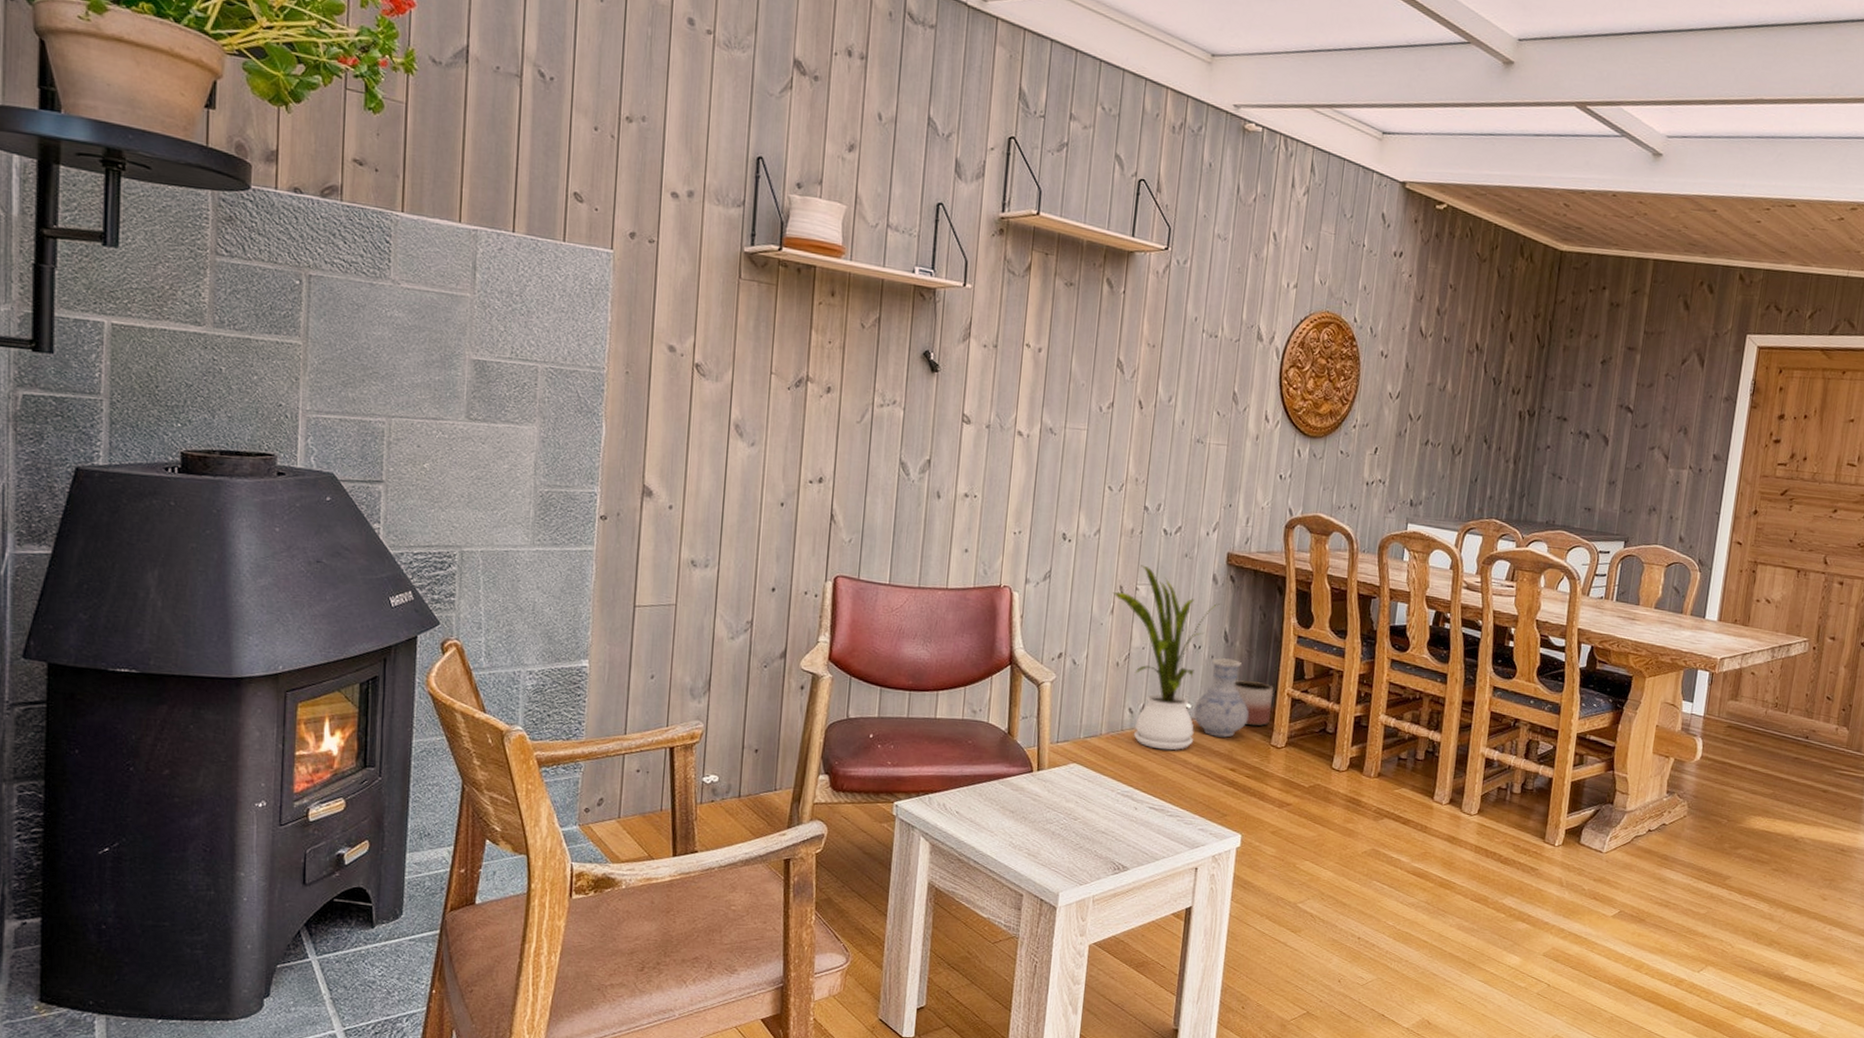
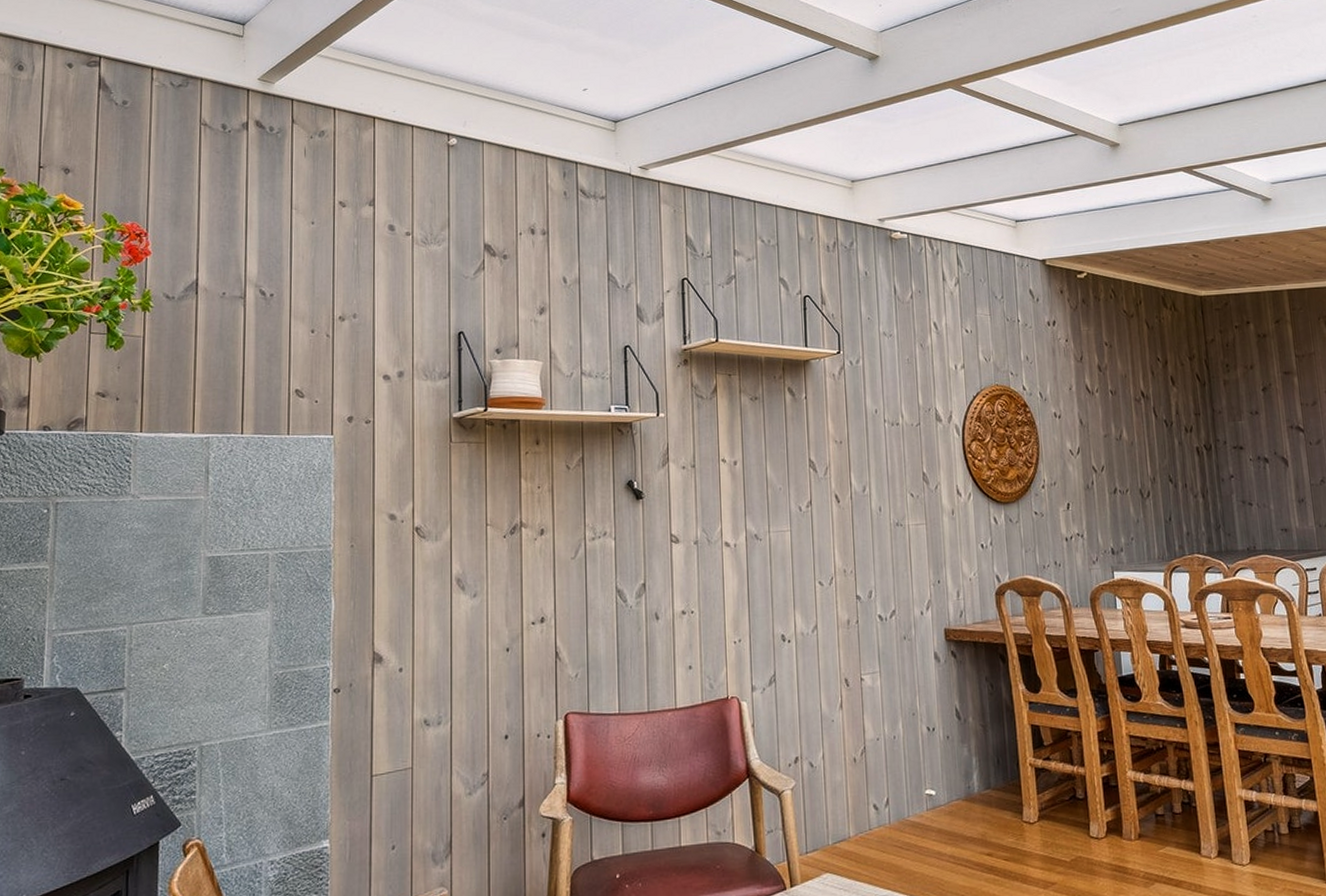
house plant: present [1113,565,1220,750] -> none [839,654,946,844]
vase: present [1193,658,1249,738] -> none [938,736,995,822]
planter: present [1234,680,1274,726] -> none [974,756,1017,804]

